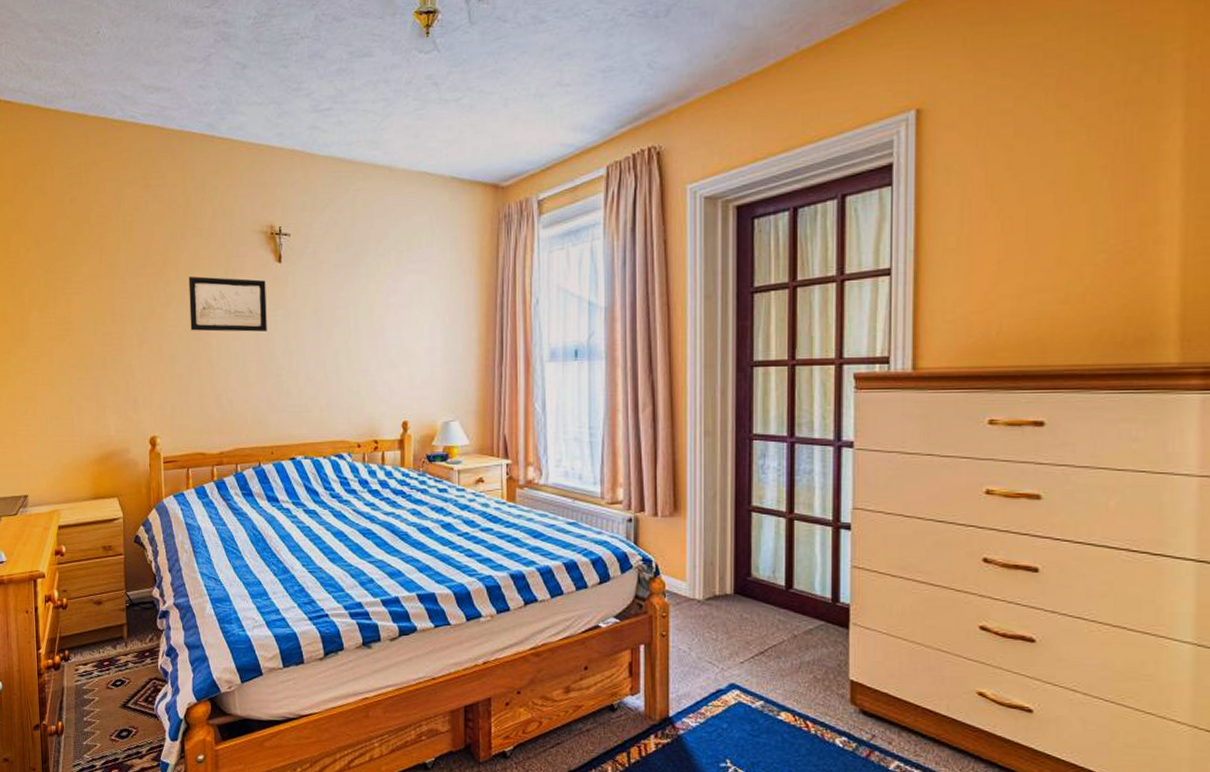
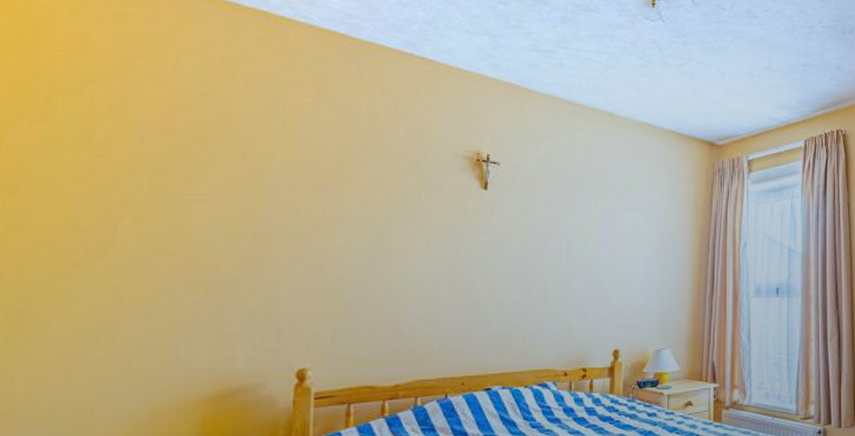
wall art: present [188,276,267,332] -> none [366,195,467,257]

